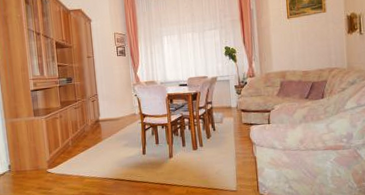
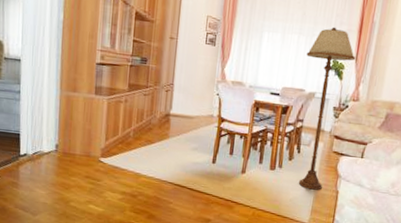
floor lamp: none [202,20,244,160] -> present [298,27,356,190]

